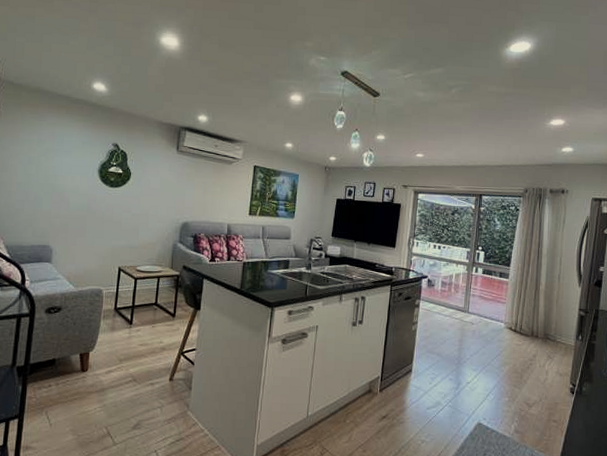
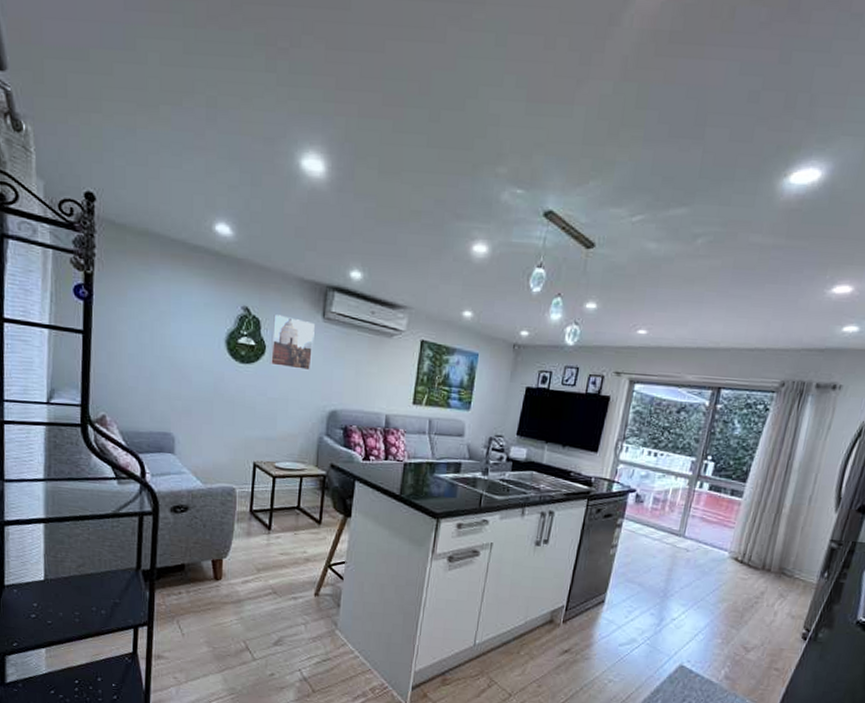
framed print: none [134,149,171,192] -> present [269,315,315,371]

